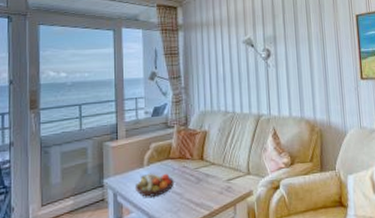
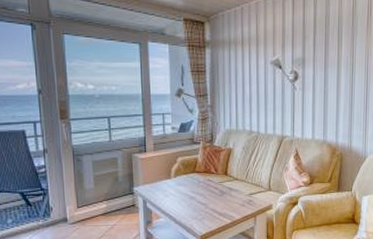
fruit bowl: present [134,173,174,197] -> none [162,184,199,205]

